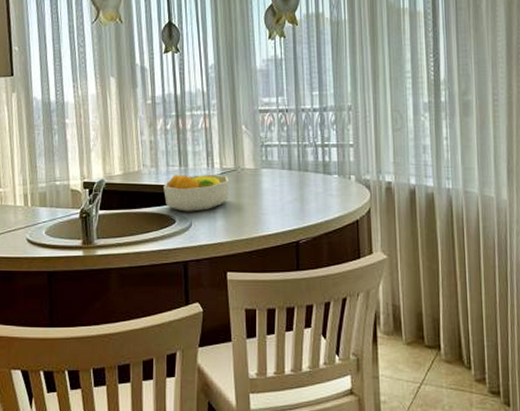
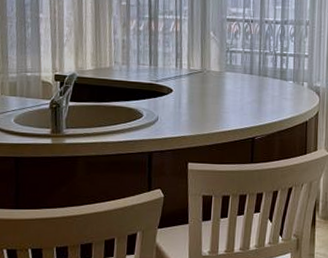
fruit bowl: present [163,175,229,212] -> none [133,73,196,108]

